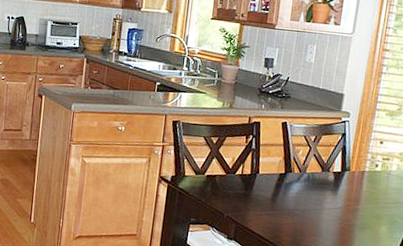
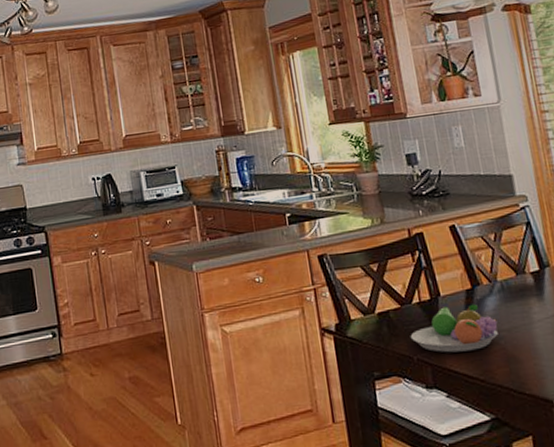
fruit bowl: none [226,182,296,220] -> present [410,303,498,353]

